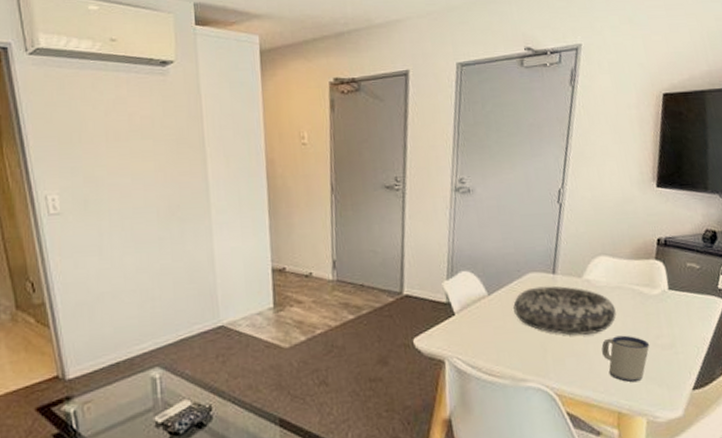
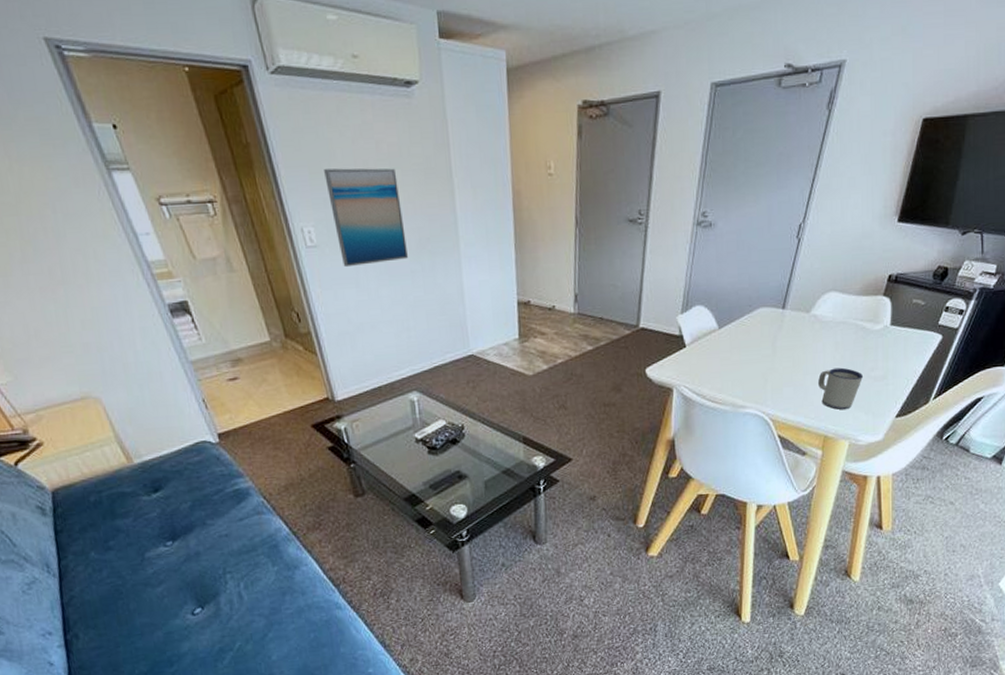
wall art: none [74,138,156,235] -> present [324,168,408,268]
decorative bowl: present [513,286,616,336] -> none [741,320,837,368]

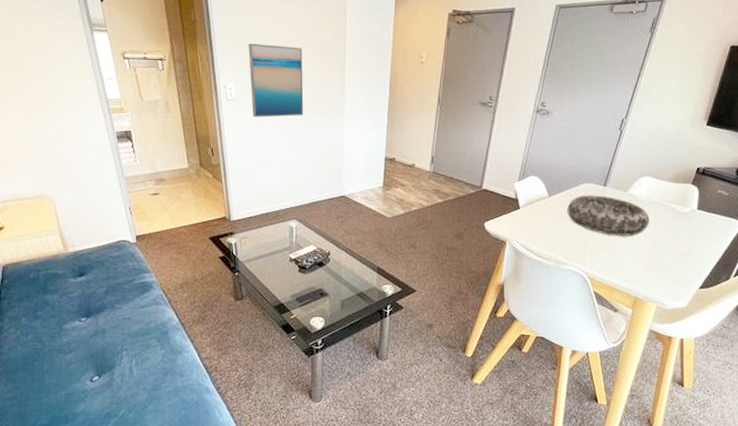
decorative bowl: none [741,320,837,368] -> present [567,195,649,236]
mug: present [818,367,863,410] -> none [632,240,671,276]

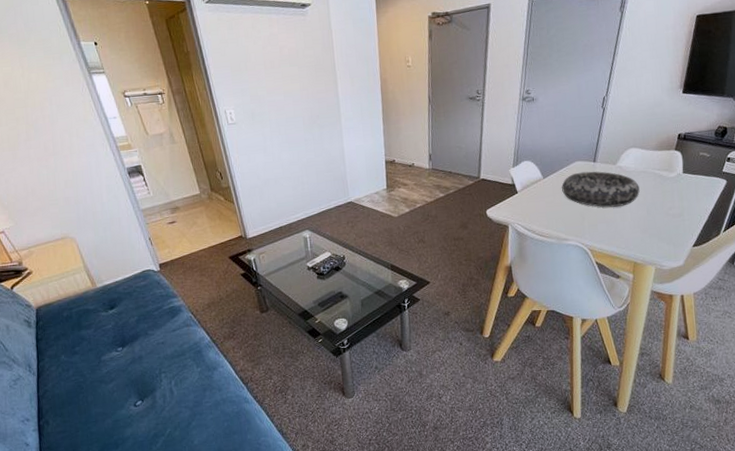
wall art: present [248,44,304,118] -> none [242,66,303,138]

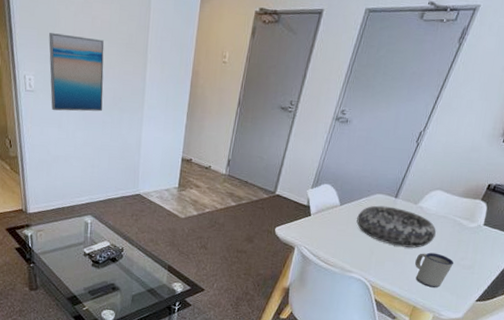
wall art: none [242,66,303,138] -> present [49,33,105,112]
mug: none [626,207,663,241] -> present [415,252,454,287]

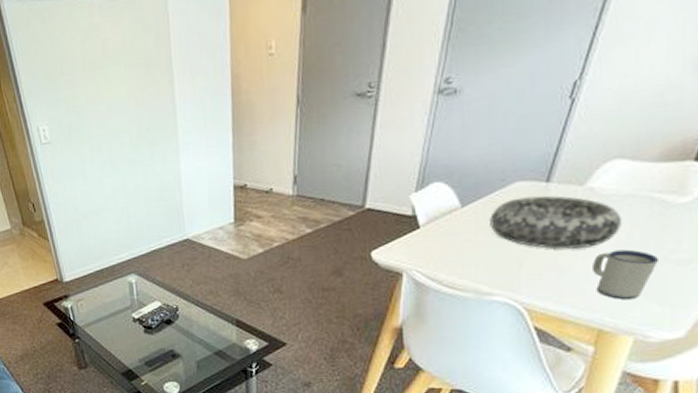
wall art: present [49,33,105,112] -> none [57,64,129,161]

